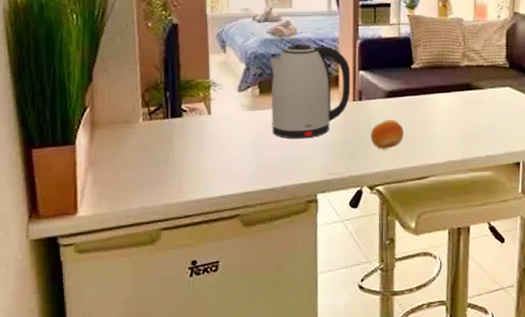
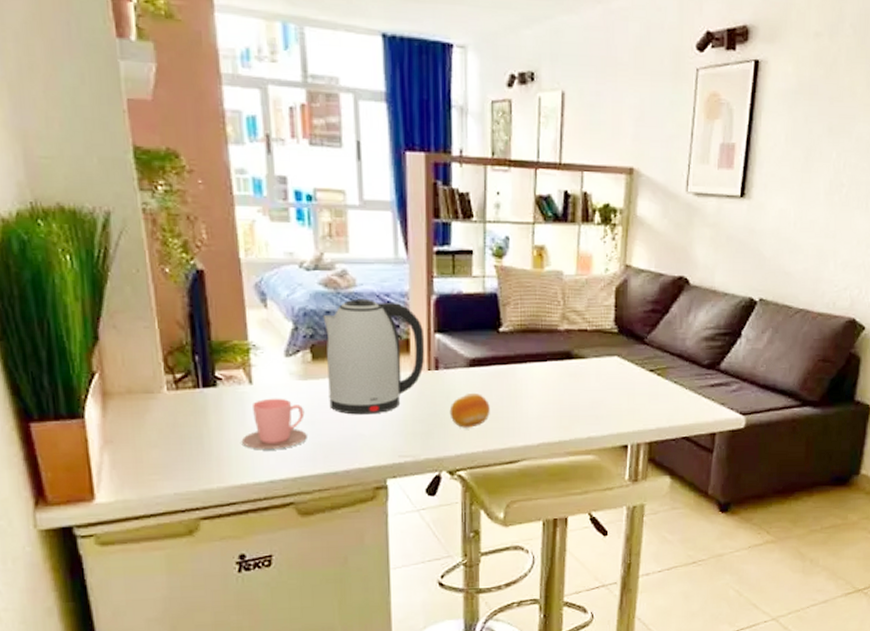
cup: none [199,126,253,169] -> present [241,398,307,449]

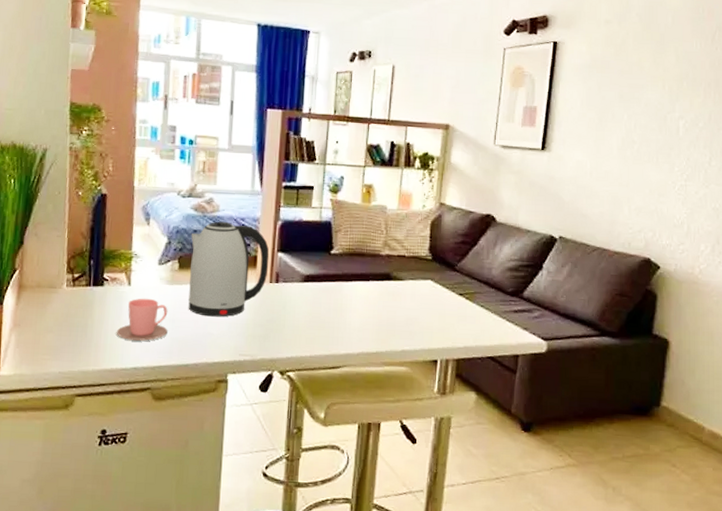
fruit: present [449,392,490,428] -> none [284,304,319,335]

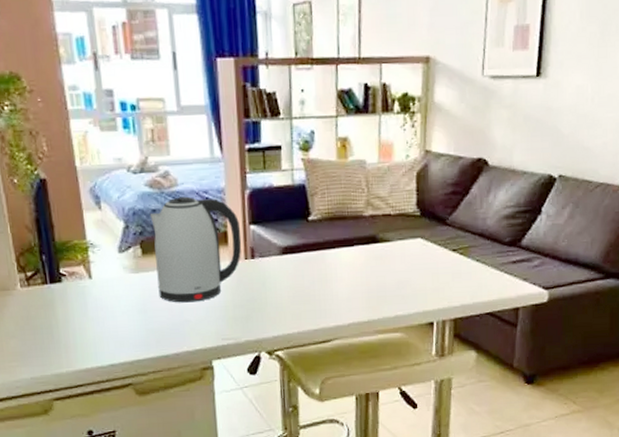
cup: present [116,298,168,341] -> none [84,290,141,337]

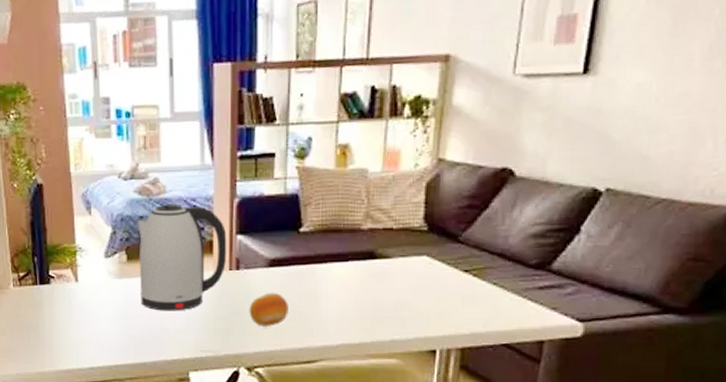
fruit: none [266,278,303,312] -> present [249,292,288,326]

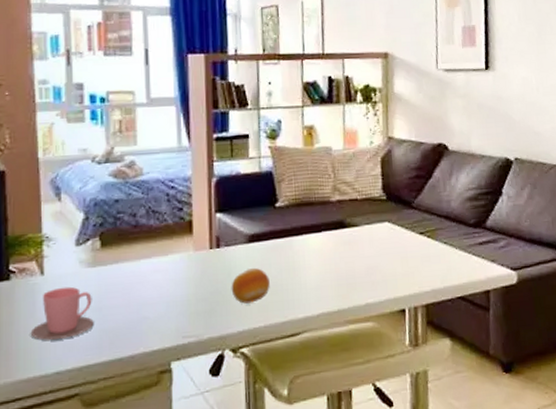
cup: none [68,294,121,339] -> present [30,286,94,340]
kettle: present [137,203,227,311] -> none [112,185,207,298]

